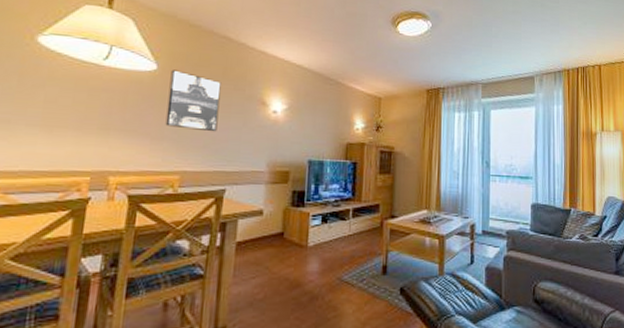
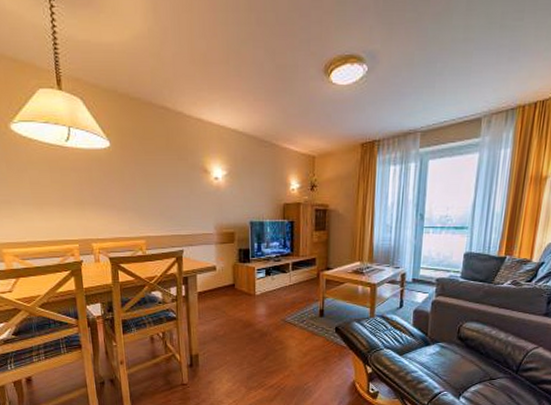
wall art: present [165,69,221,132] -> none [122,145,169,201]

